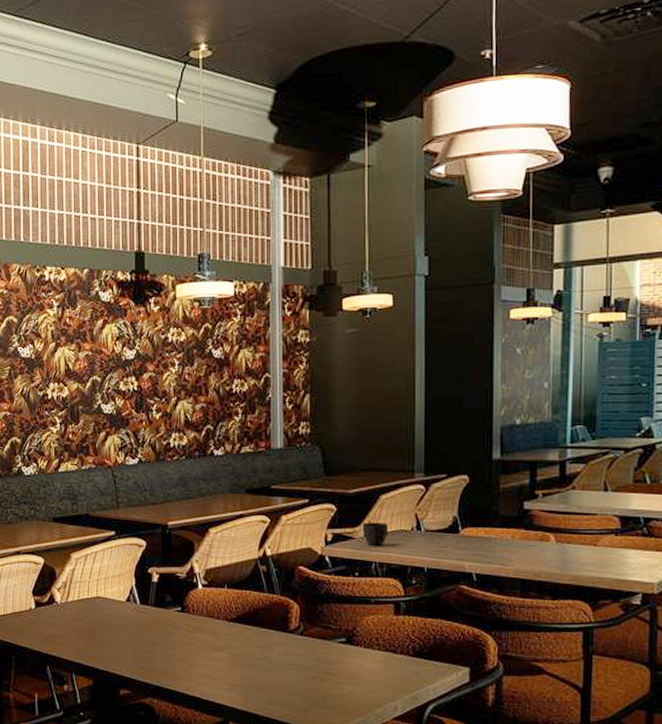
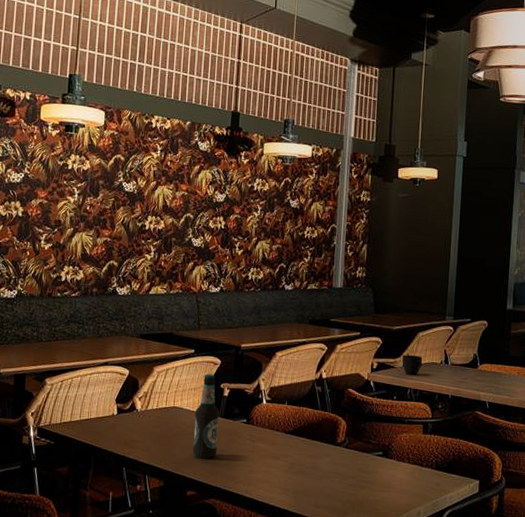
bottle: none [121,558,150,653] -> present [192,374,220,458]

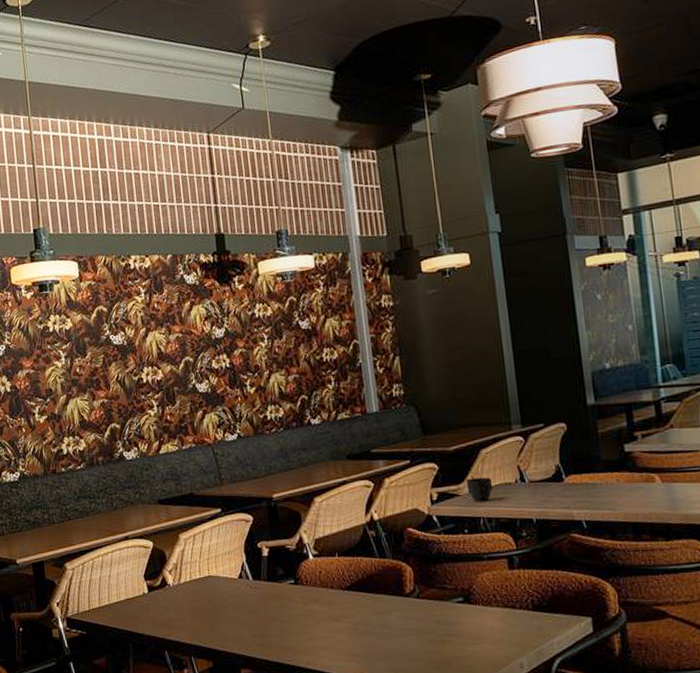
bottle: present [192,374,220,458] -> none [233,533,267,630]

